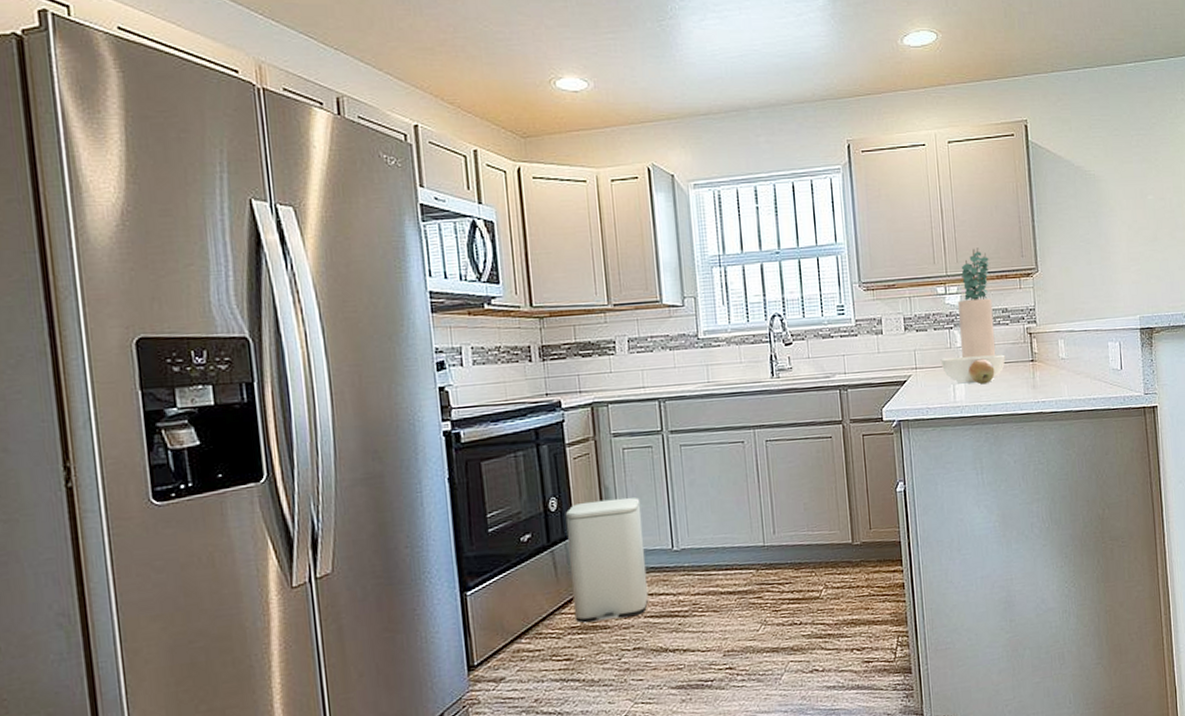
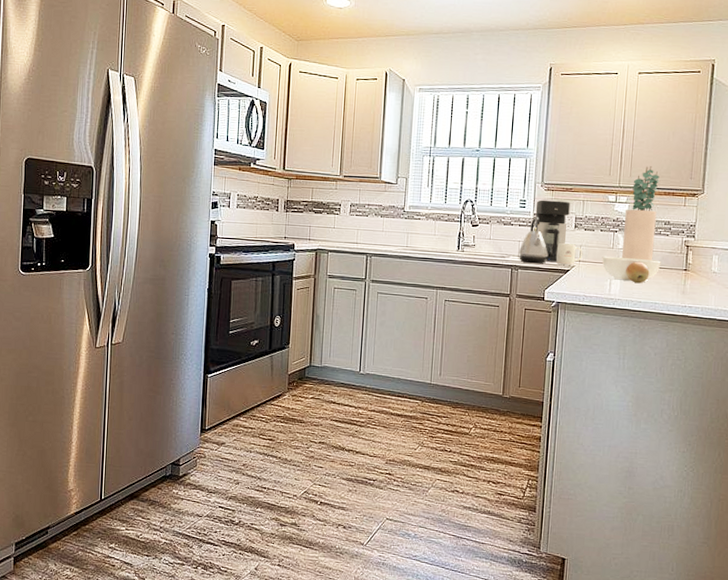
pedal bin: present [565,497,649,623] -> none [280,323,341,418]
kettle: none [844,322,880,380] -> present [518,216,549,263]
coffee maker: none [856,300,897,376] -> present [534,200,570,263]
mug: none [887,349,919,376] -> present [555,243,583,265]

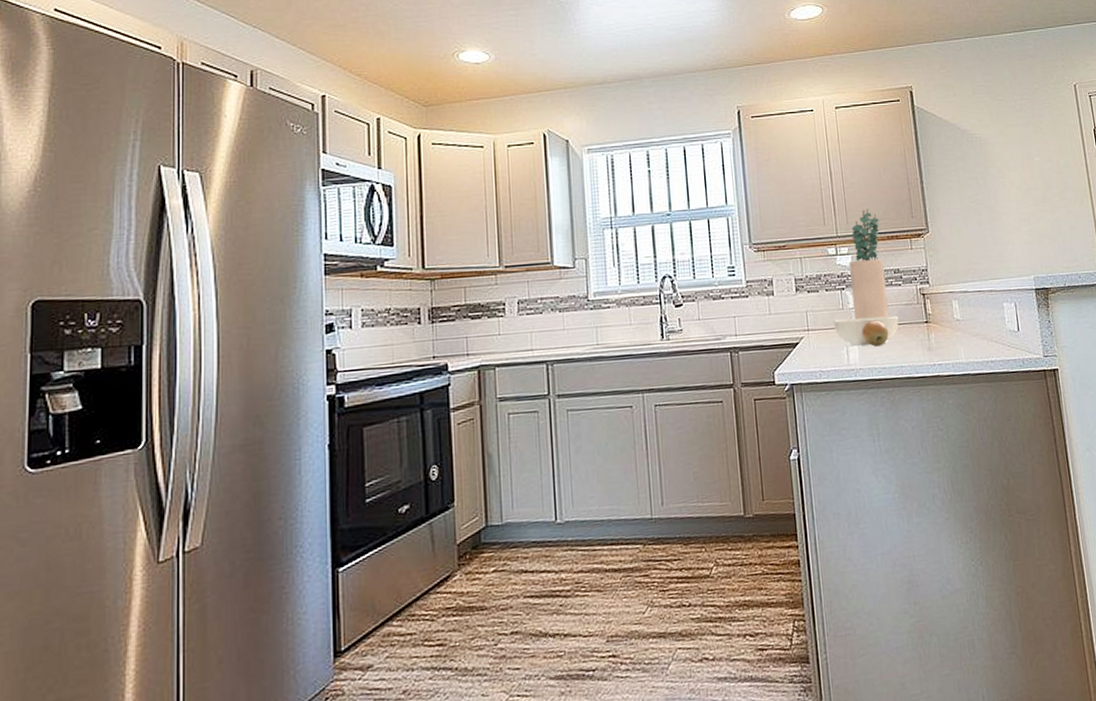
kettle: present [518,216,549,263] -> none [735,283,772,342]
coffee maker: present [534,200,570,263] -> none [747,261,788,338]
mug: present [555,243,583,265] -> none [779,311,811,338]

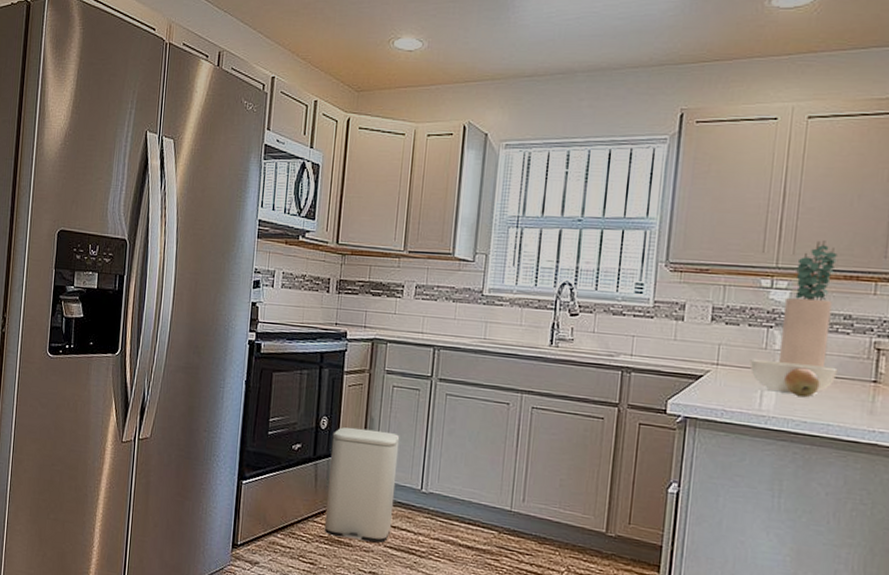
pedal bin: none [446,465,529,604] -> present [324,427,400,543]

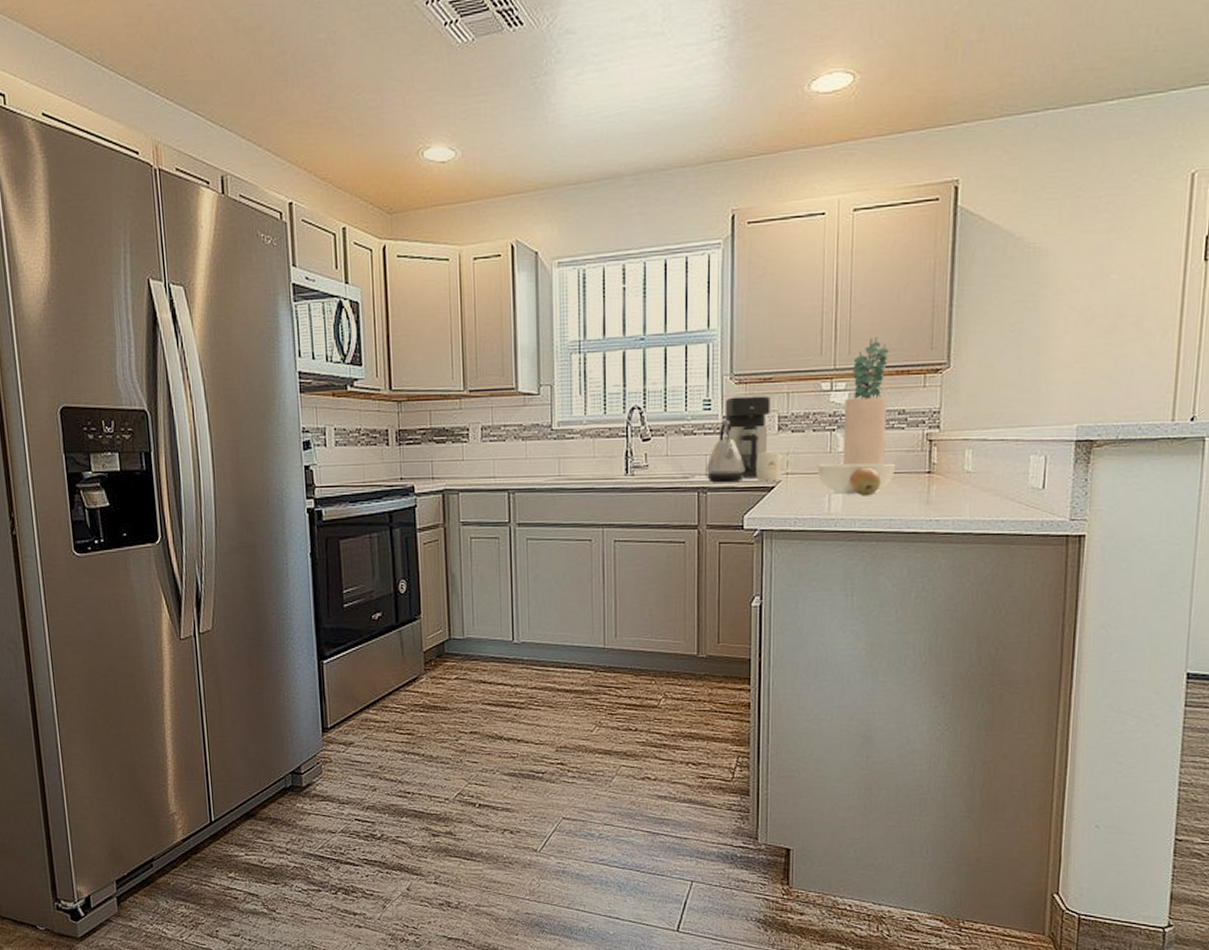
pedal bin: present [324,427,400,543] -> none [413,586,488,702]
kettle: none [631,304,674,366] -> present [705,419,746,482]
coffee maker: none [654,283,706,366] -> present [724,396,770,479]
mug: none [683,340,723,370] -> present [755,452,791,481]

